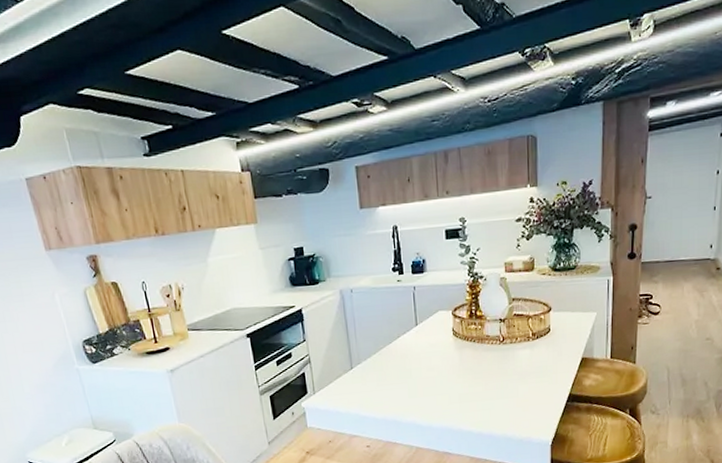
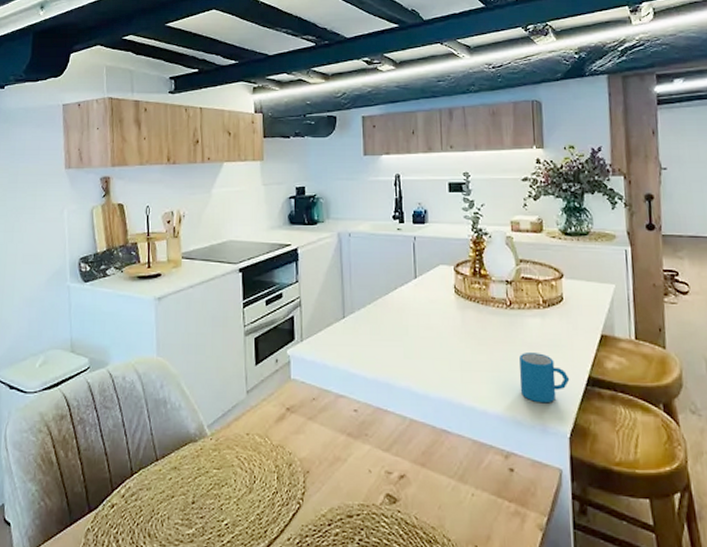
mug: none [510,379,553,421] -> present [519,353,570,404]

